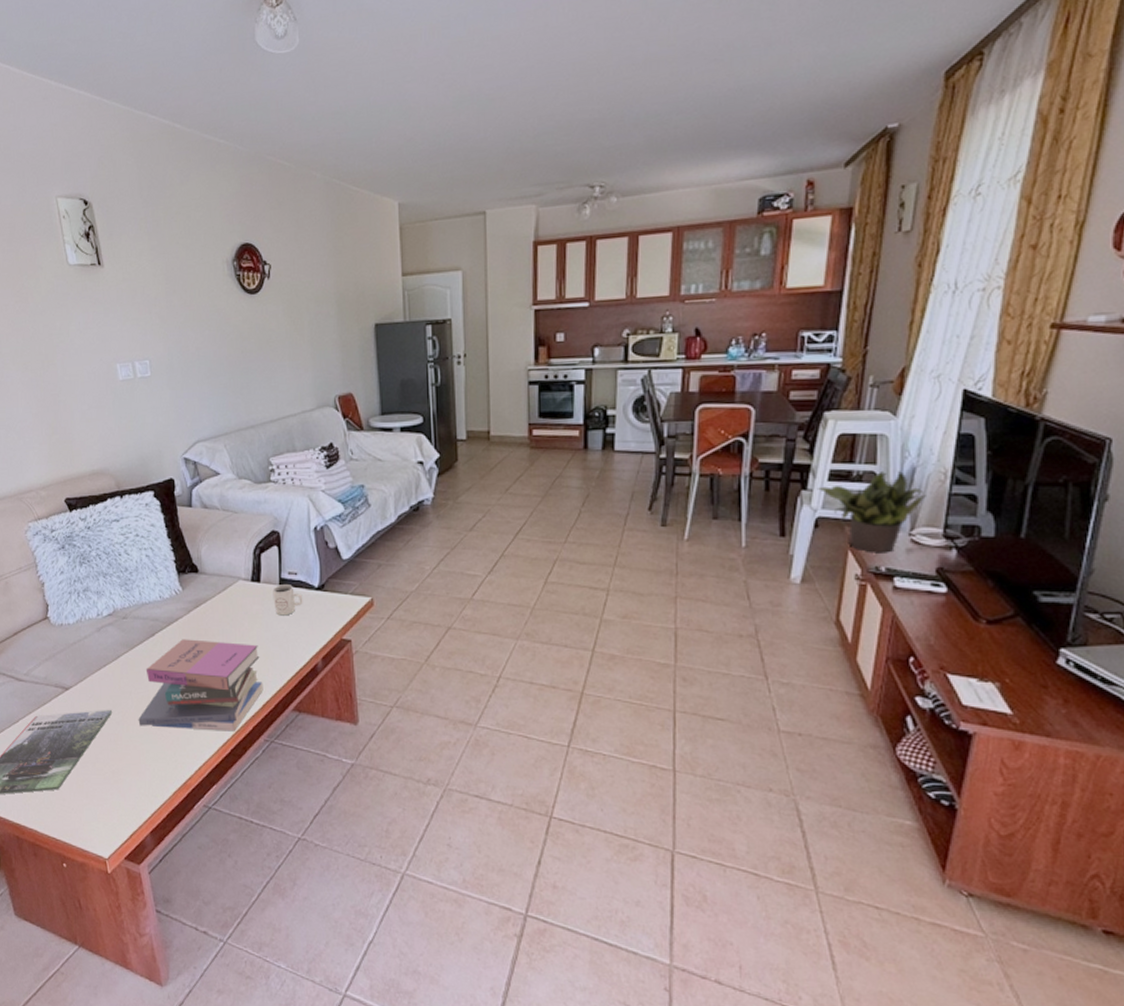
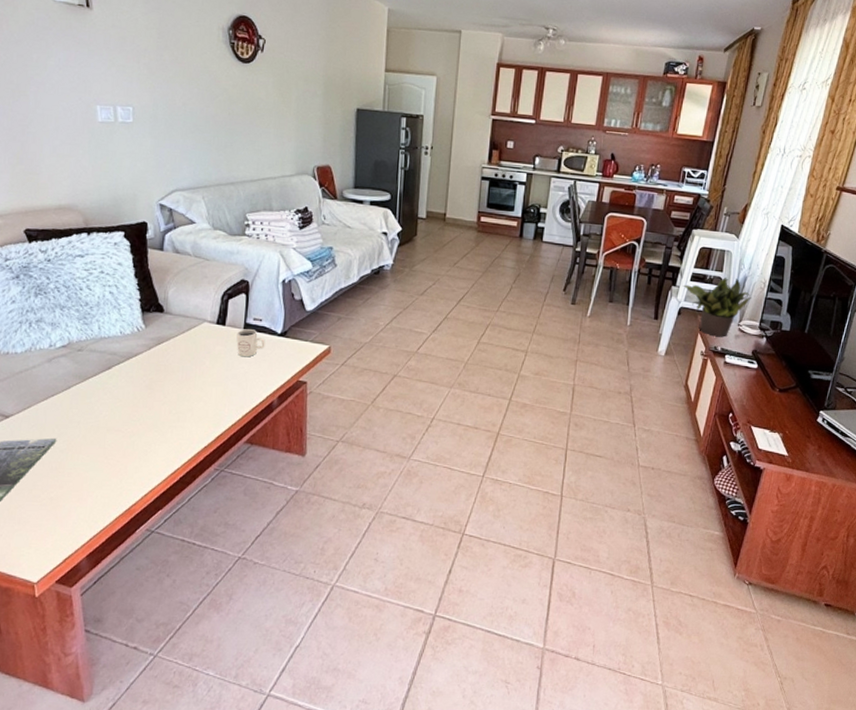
books: present [138,639,263,732] -> none [84,373,219,461]

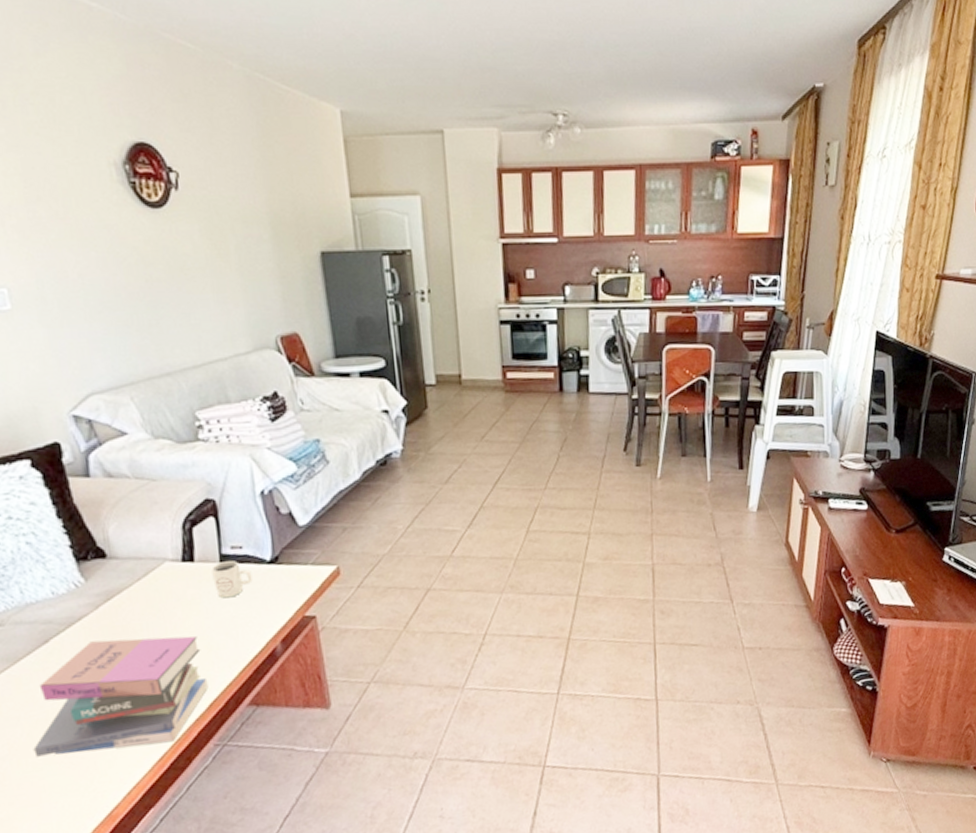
books: none [84,373,219,461] -> present [33,636,209,757]
potted plant: present [682,277,751,337] -> none [767,404,851,480]

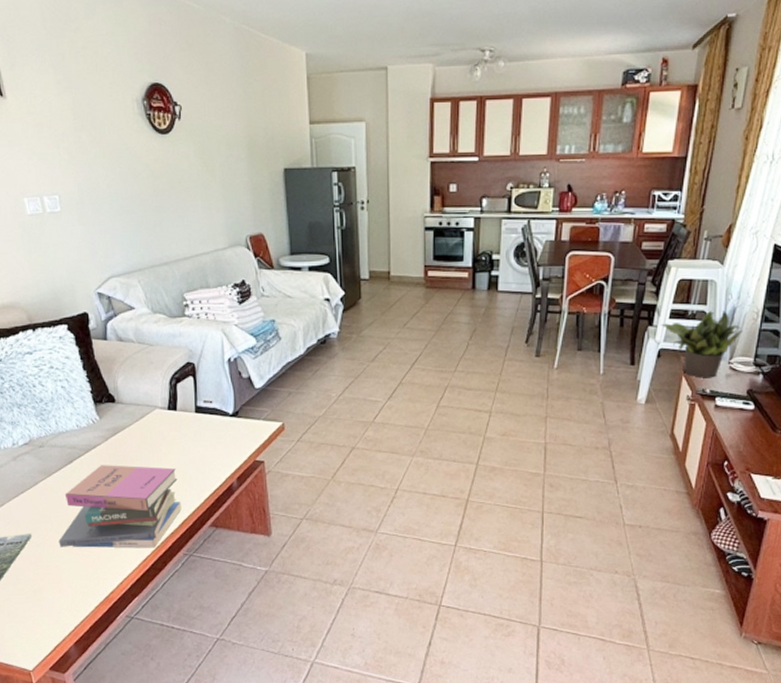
mug: present [211,561,253,599] -> none [189,412,218,441]
potted plant: none [767,404,851,480] -> present [660,310,743,378]

